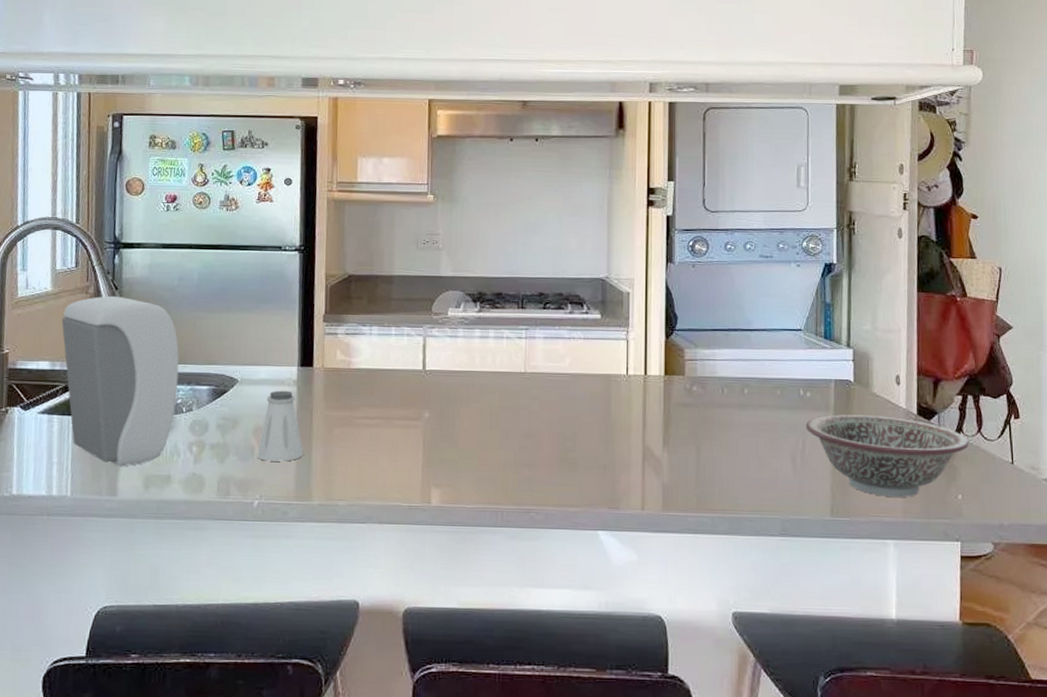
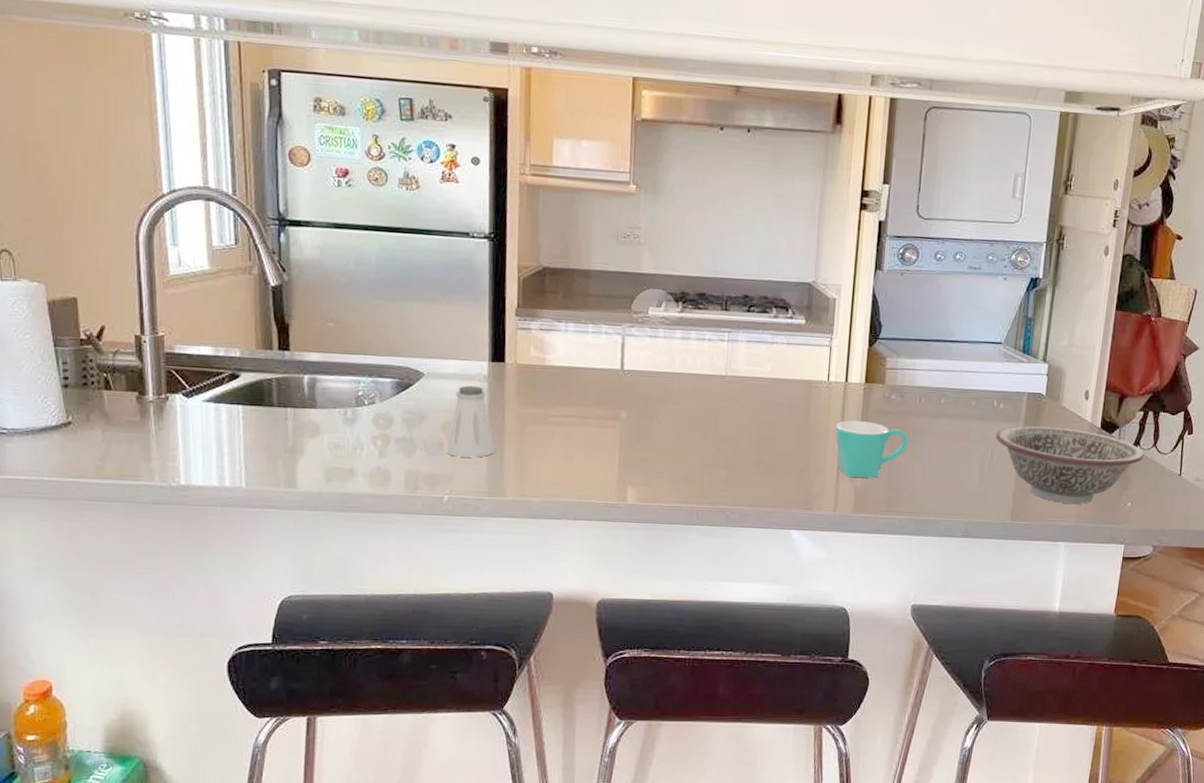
soap dispenser: present [61,295,179,467] -> none [223,277,359,459]
mug: none [637,414,715,474] -> present [835,420,909,478]

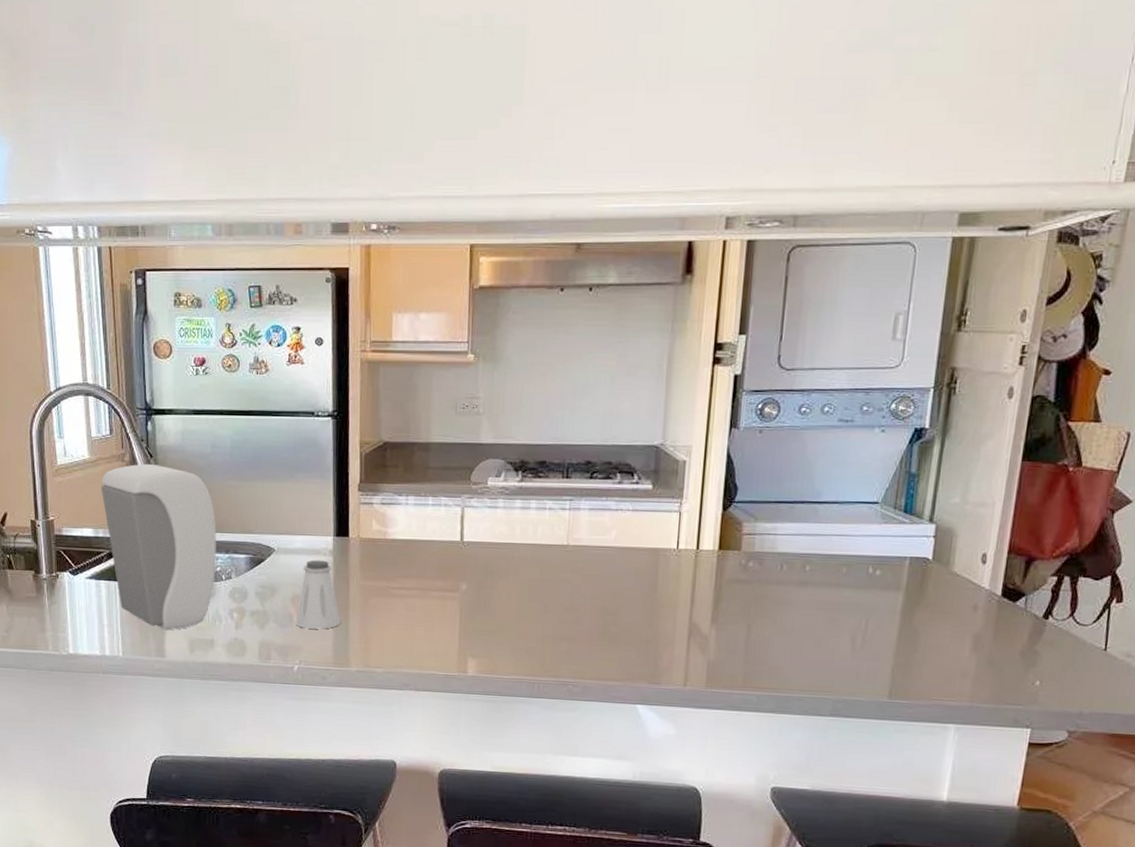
soap dispenser: none [223,277,359,459] -> present [101,463,216,631]
mug: present [835,420,909,478] -> none [685,590,769,651]
decorative bowl: present [995,426,1144,504] -> none [870,594,1058,682]

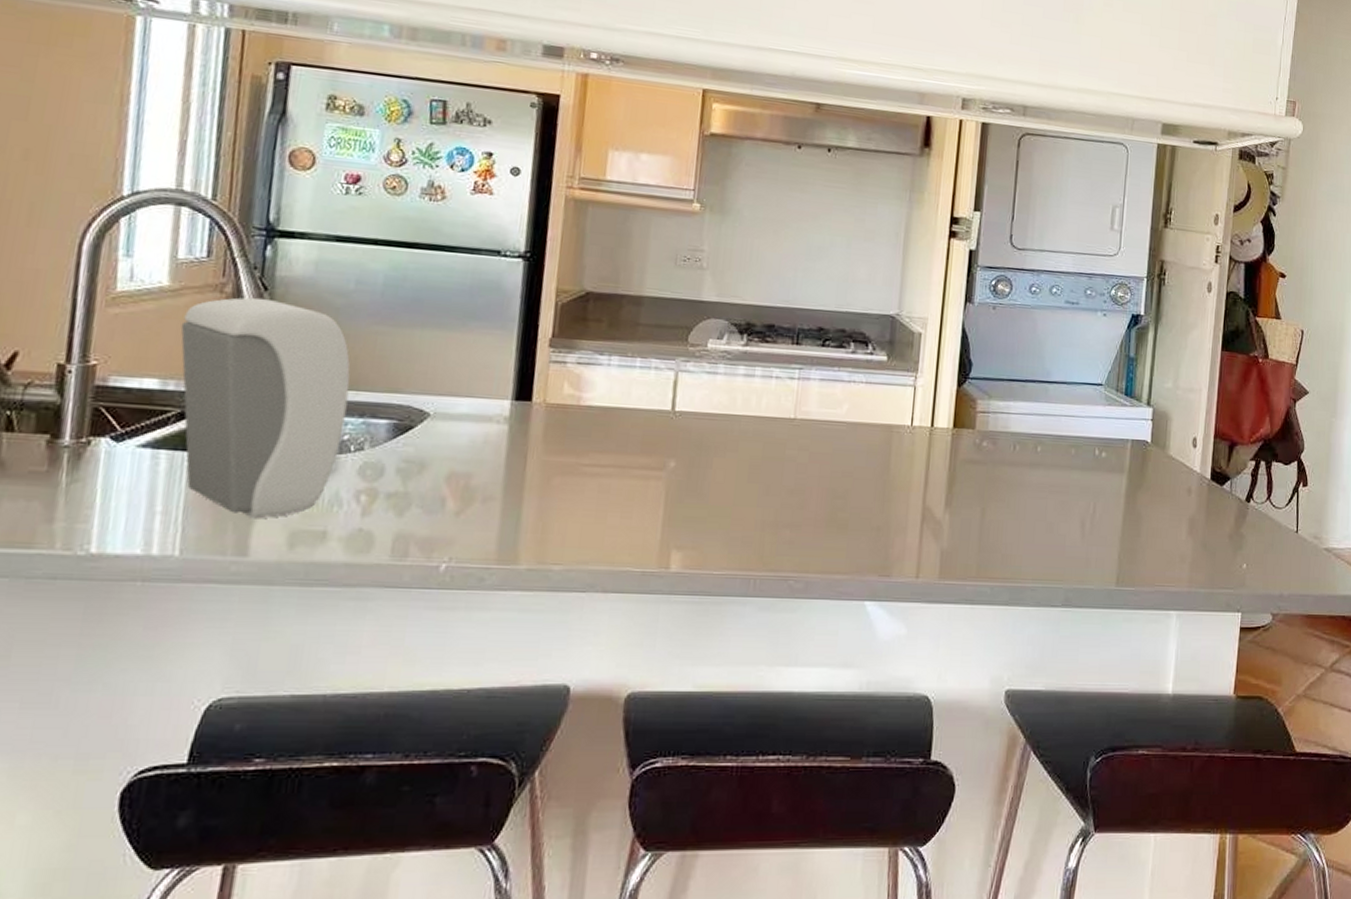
saltshaker: present [295,560,341,629] -> none [448,428,511,516]

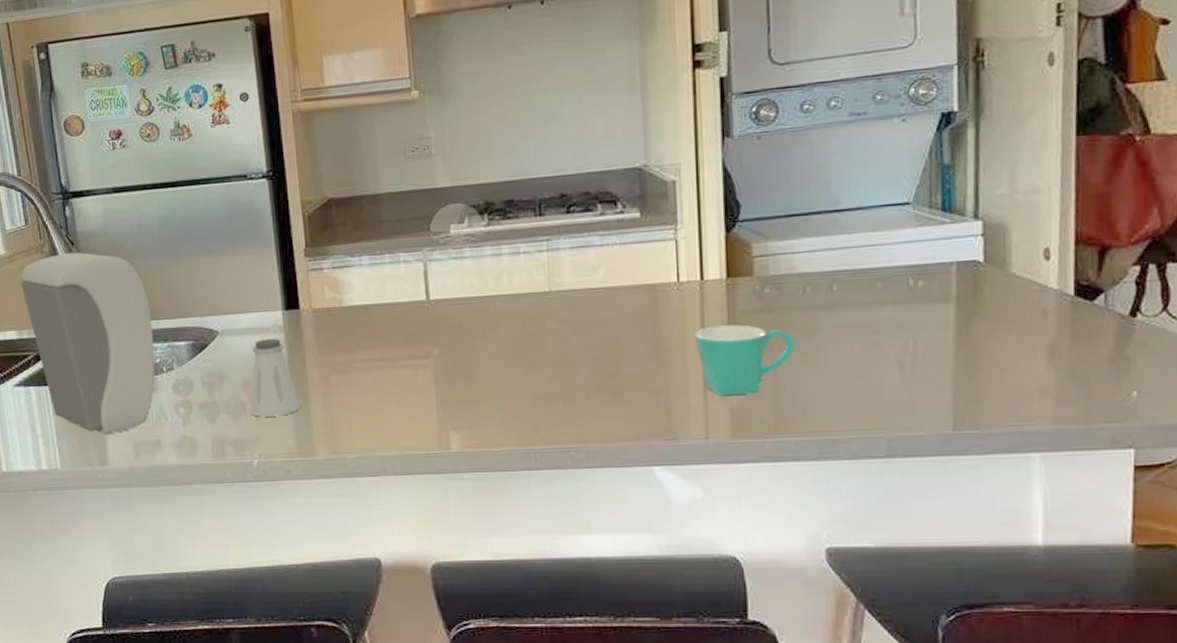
saltshaker: none [448,428,511,516] -> present [249,338,301,417]
mug: none [918,471,1002,538] -> present [694,324,795,395]

